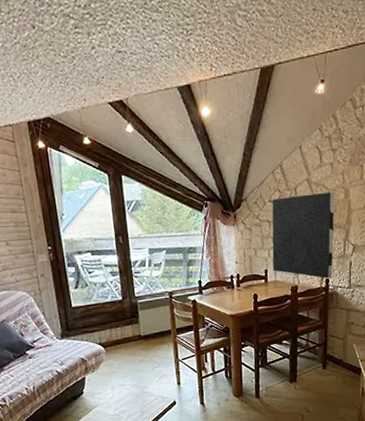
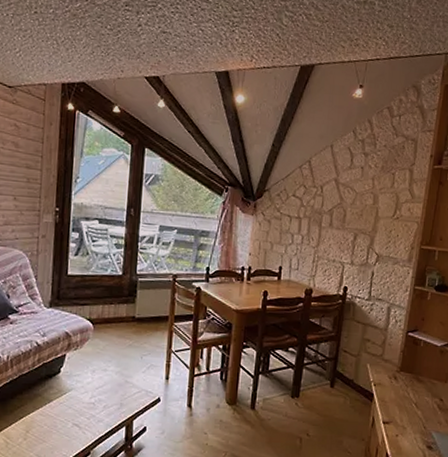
wall art: present [272,191,335,279] -> none [287,193,362,287]

